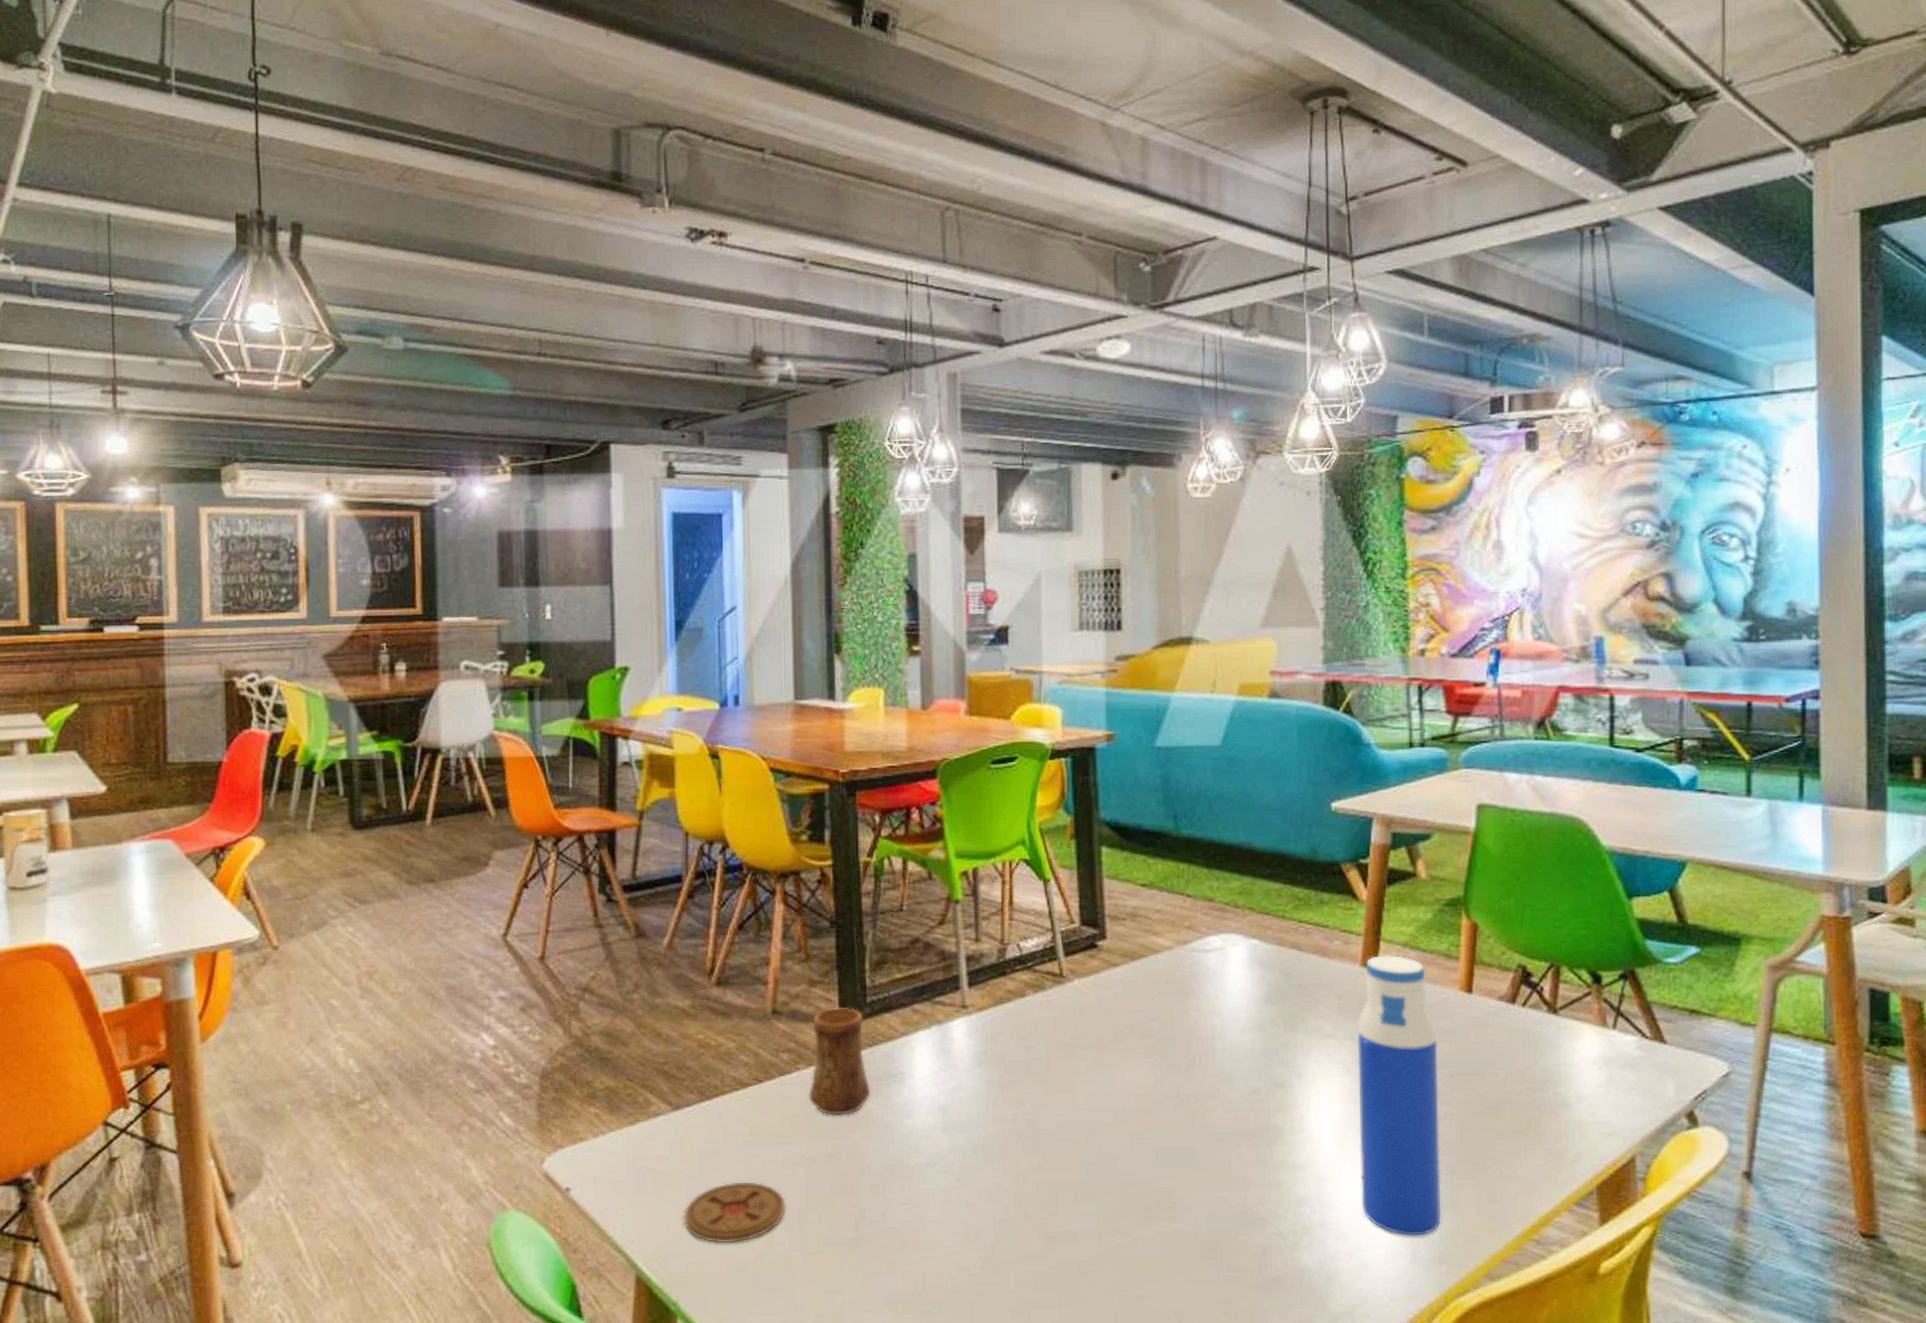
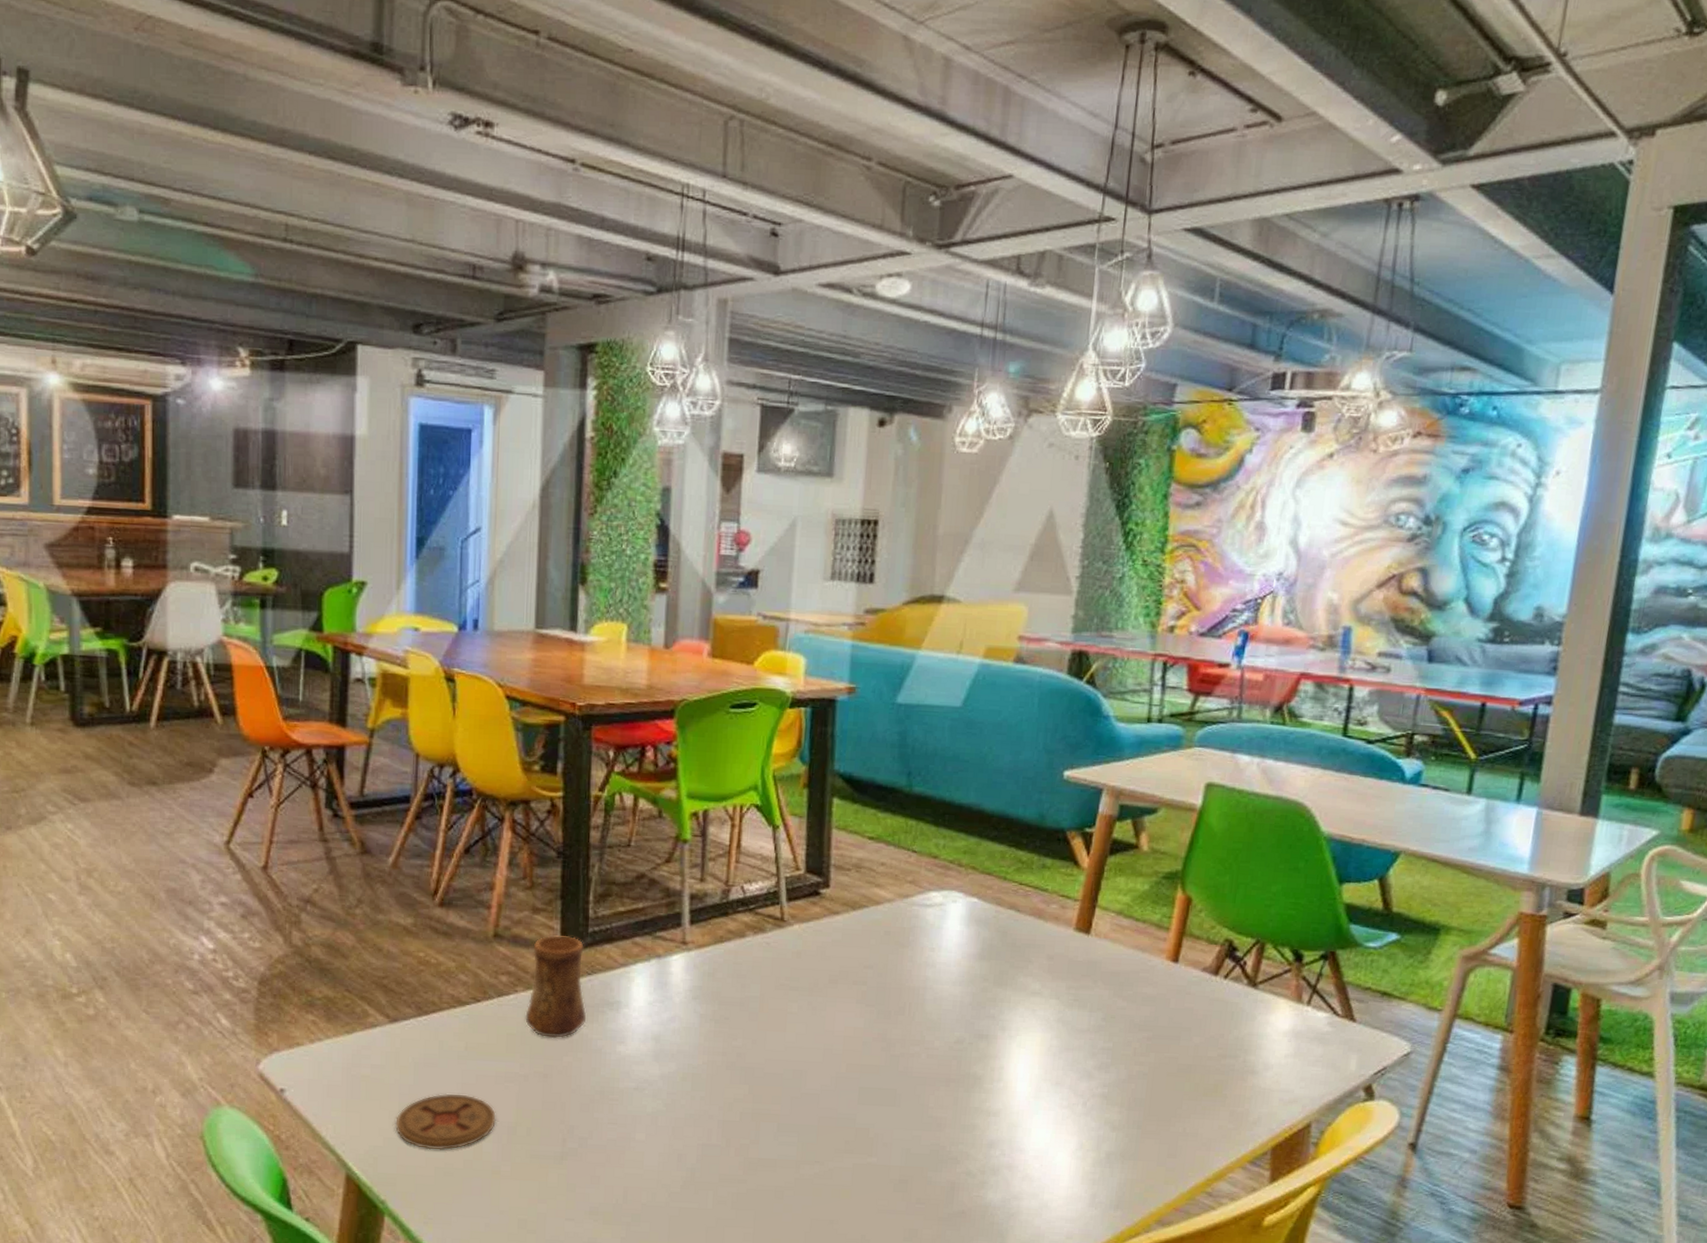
water bottle: present [1357,955,1441,1236] -> none [1048,921,1139,1182]

